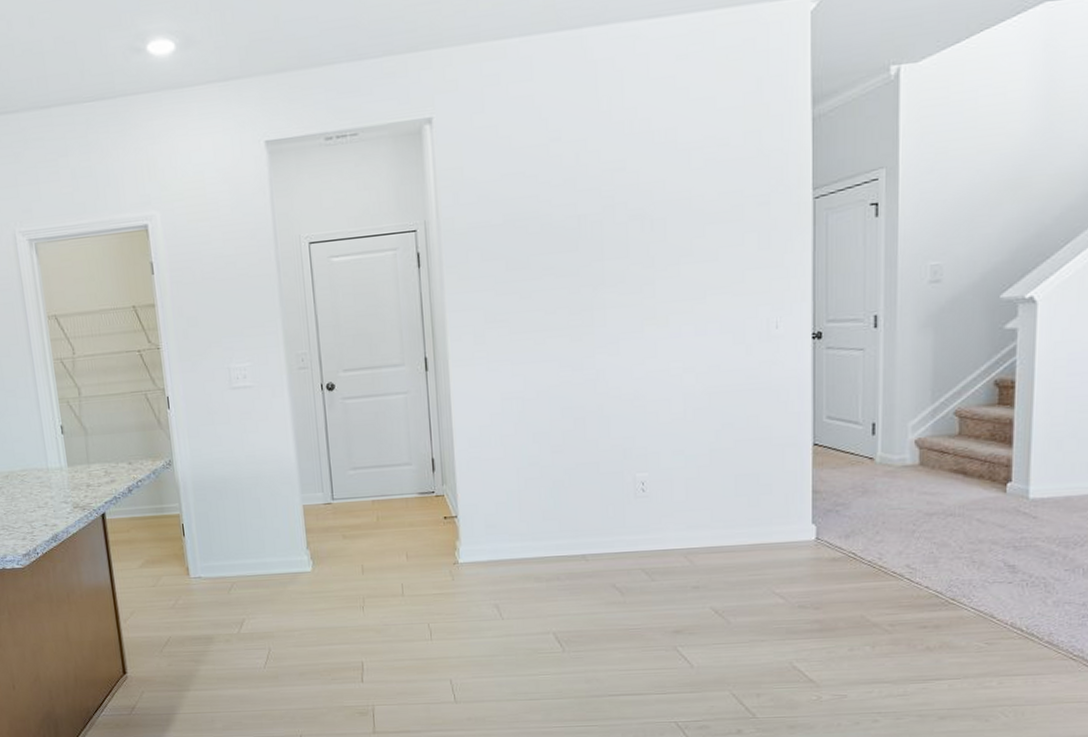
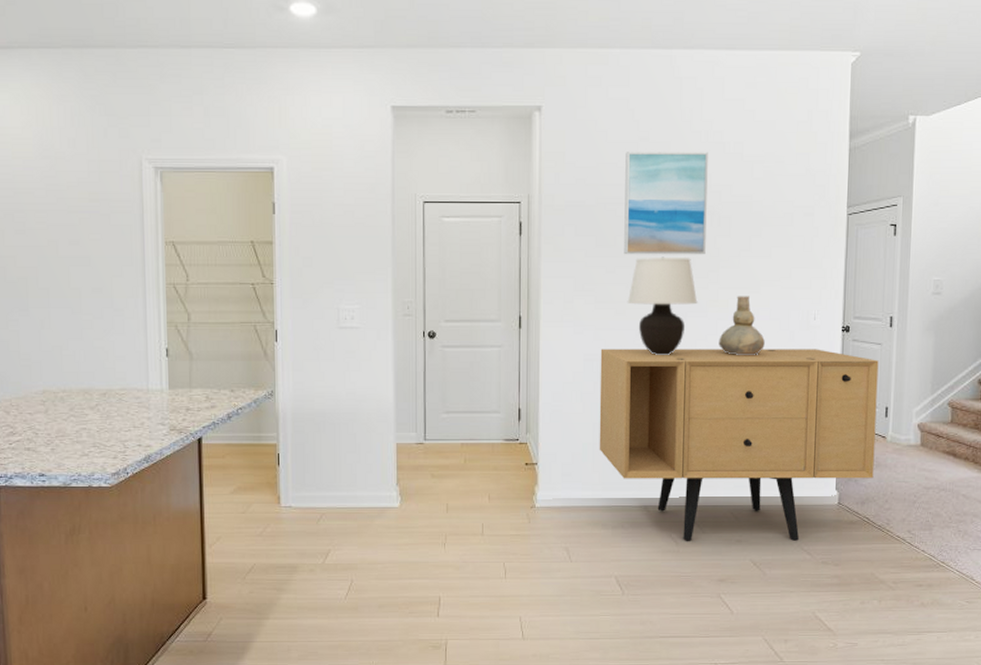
sideboard: none [519,362,861,591] -> present [599,348,879,541]
wall art: none [534,145,637,277] -> present [624,152,708,255]
table lamp: none [547,271,631,387] -> present [627,256,698,355]
vase: none [659,308,716,379] -> present [719,296,765,356]

